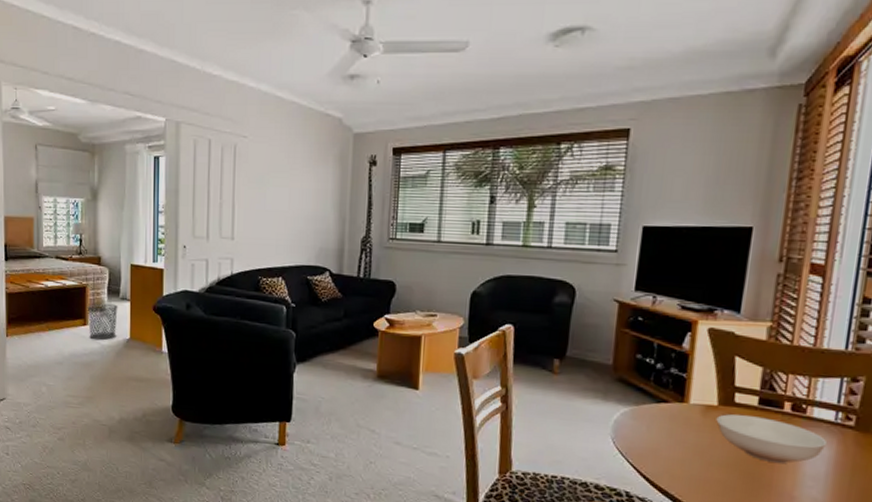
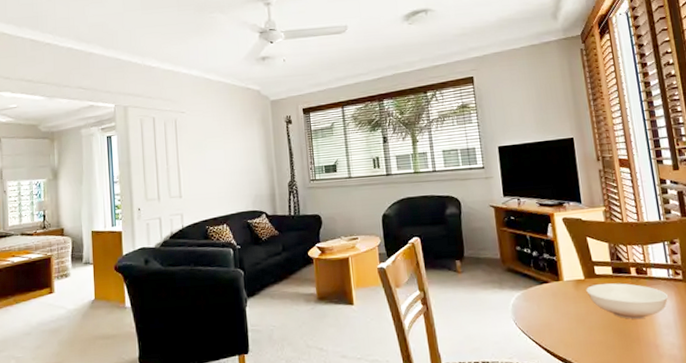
trash can: present [87,303,118,341] -> none [52,269,82,306]

